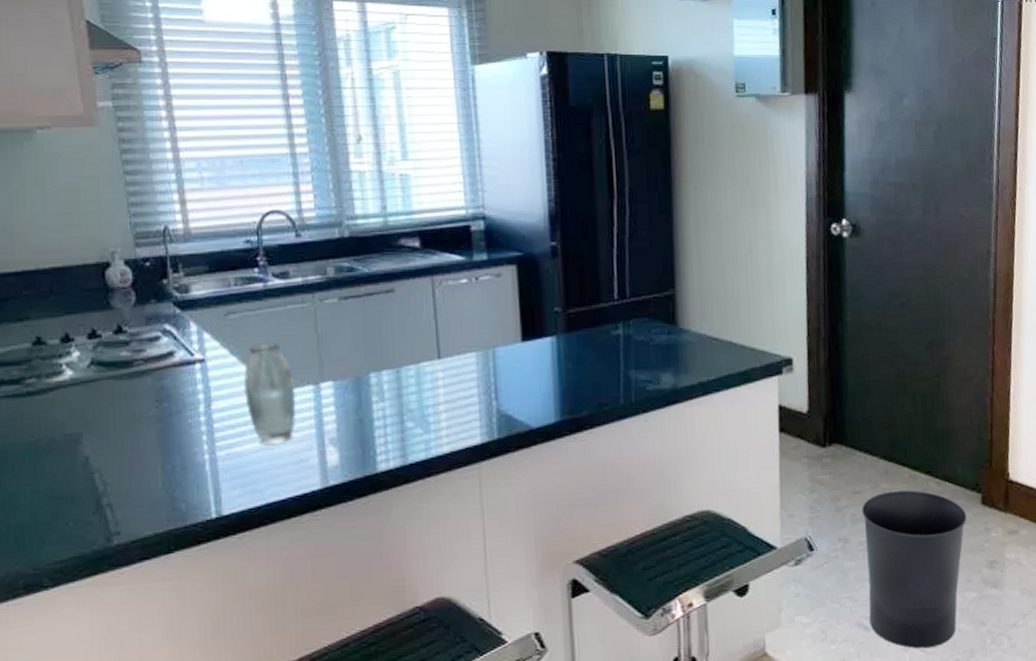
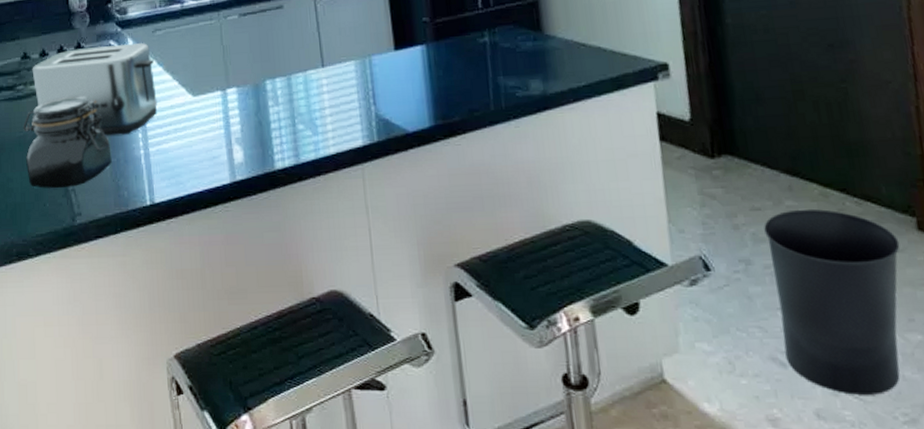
jar: none [34,390,165,505] -> present [23,95,112,188]
toaster: none [49,327,229,439] -> present [32,42,158,136]
vase: present [243,341,296,445] -> none [168,53,209,143]

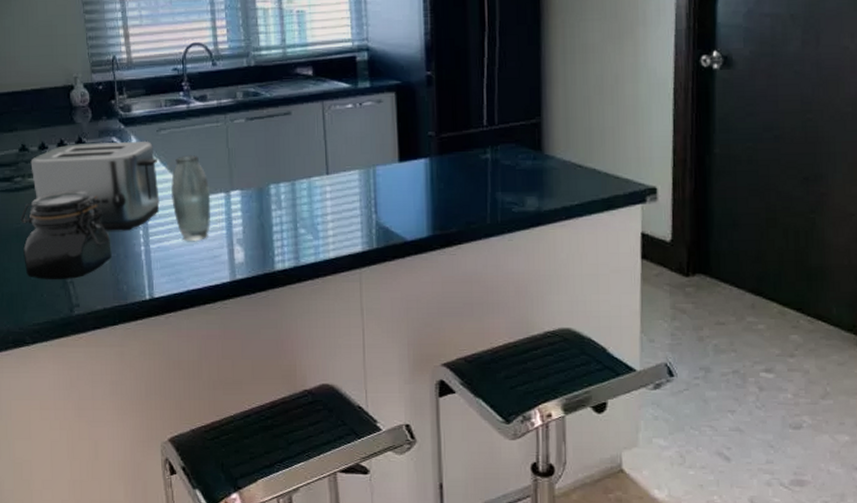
vase: none [168,53,209,143] -> present [170,154,211,242]
waste bin: present [764,208,901,395] -> none [725,325,842,485]

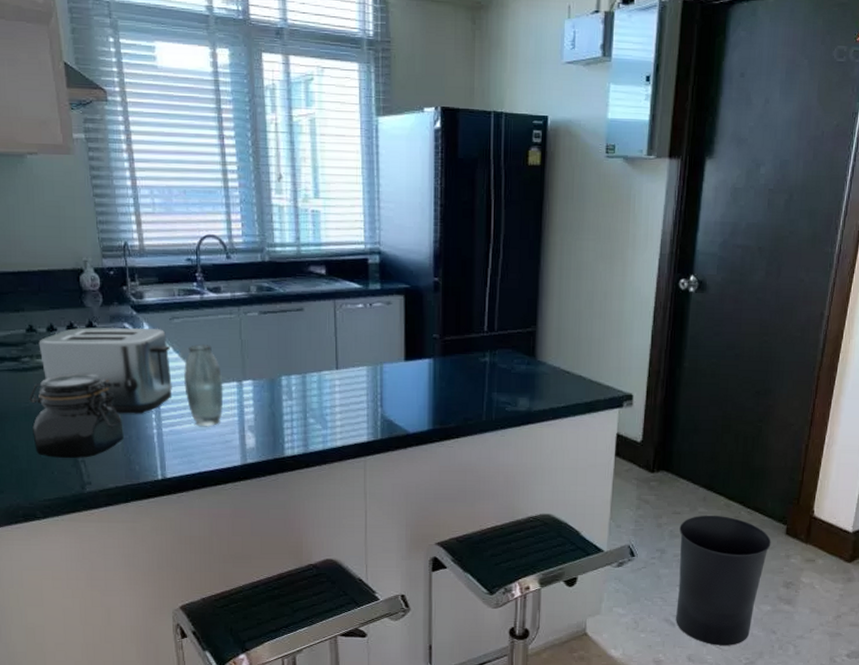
waste bin: none [725,325,842,485] -> present [676,515,771,645]

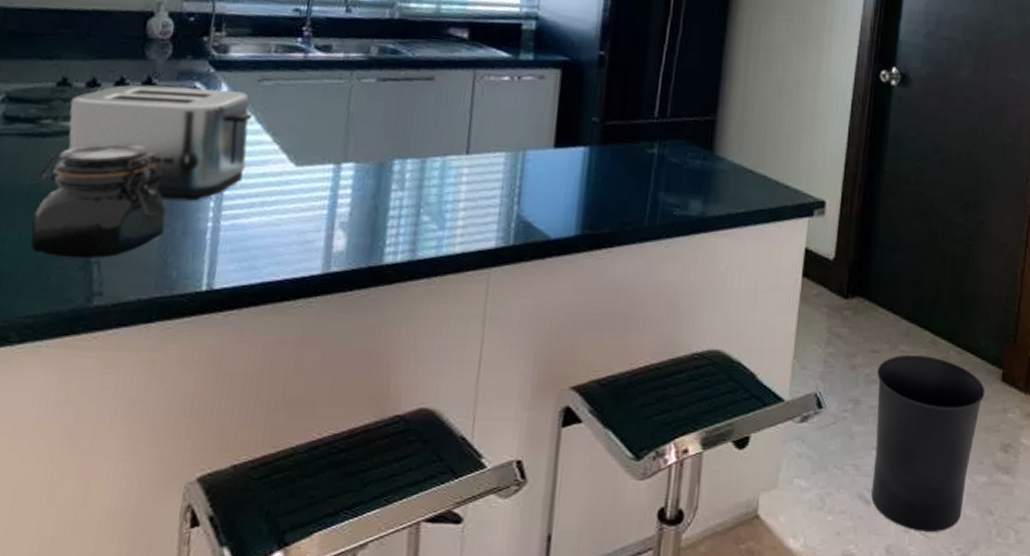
vase: present [183,343,224,427] -> none [261,113,316,222]

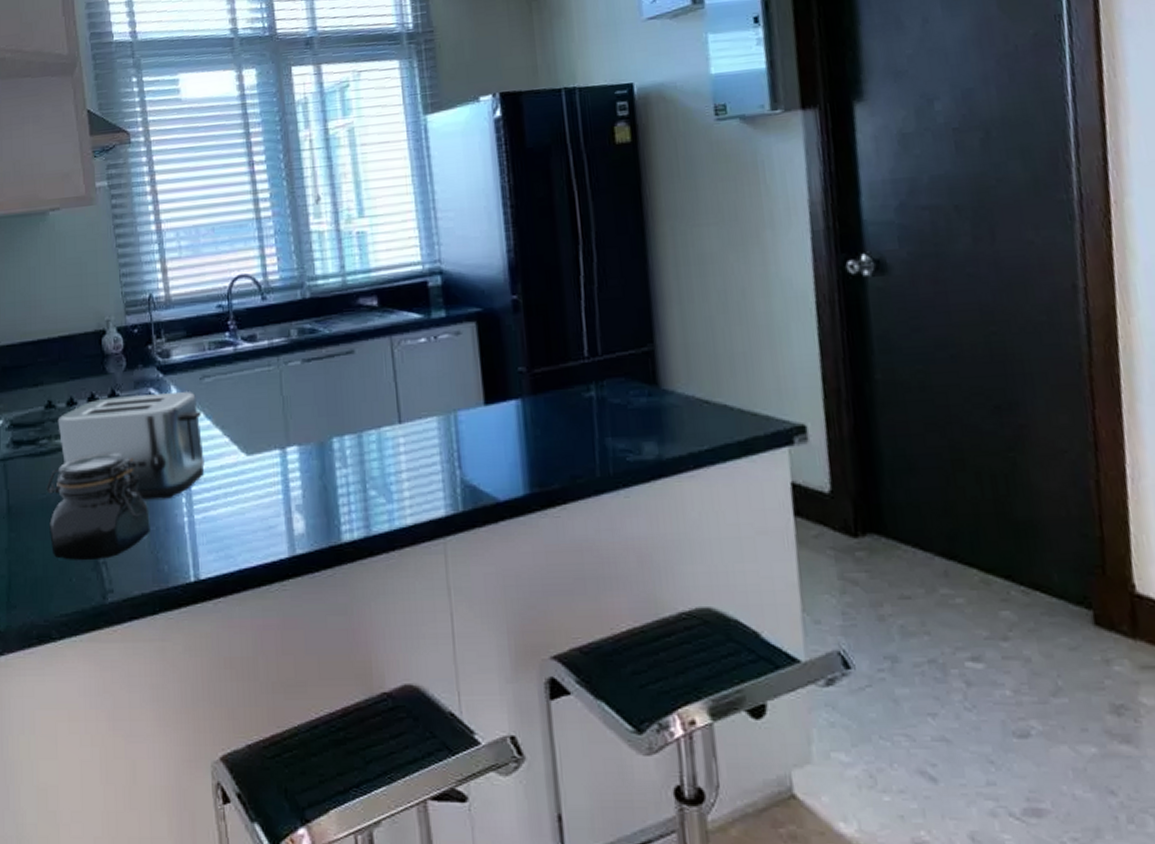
waste bin: present [871,354,985,531] -> none [914,598,1074,816]

